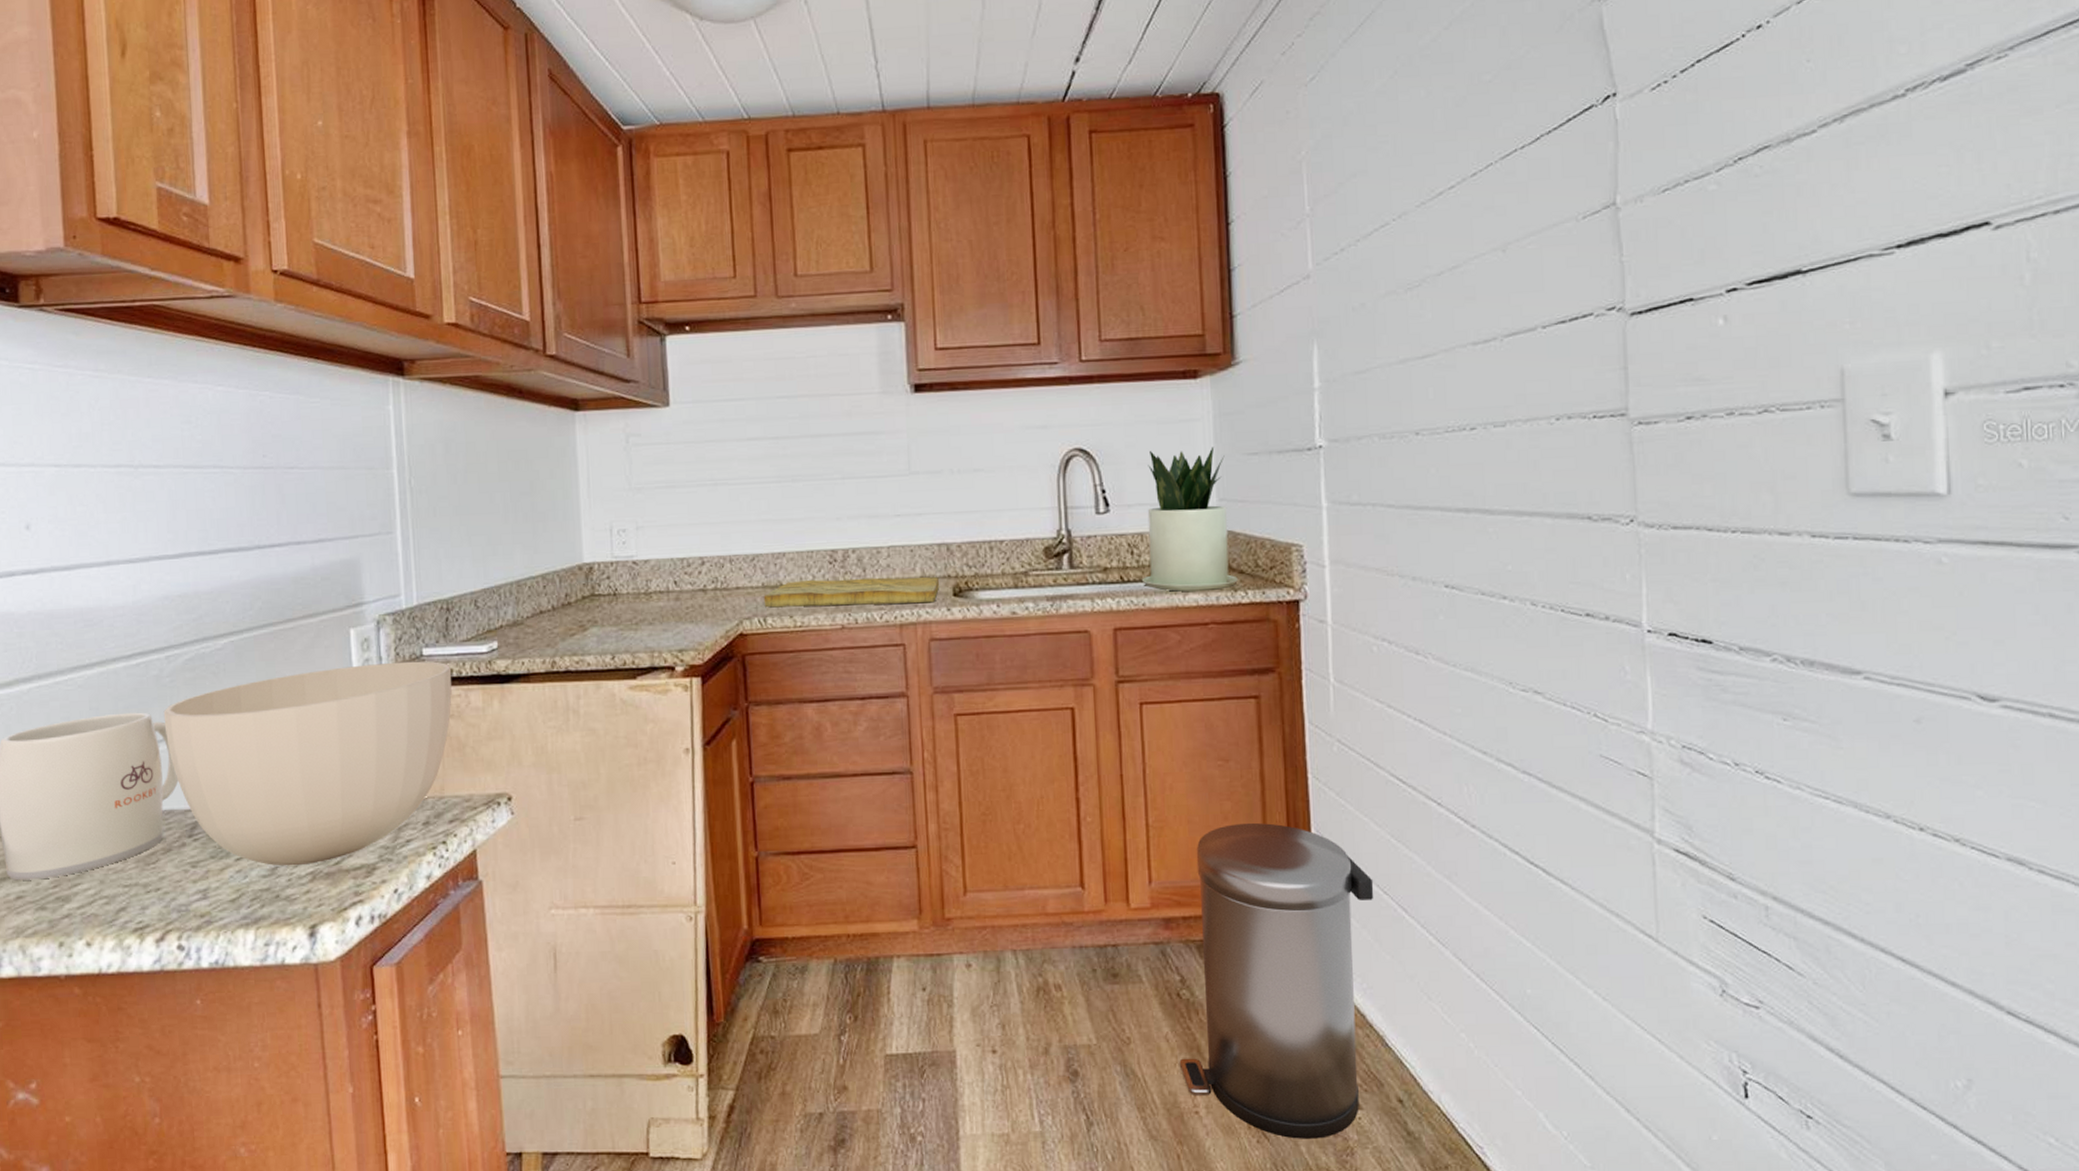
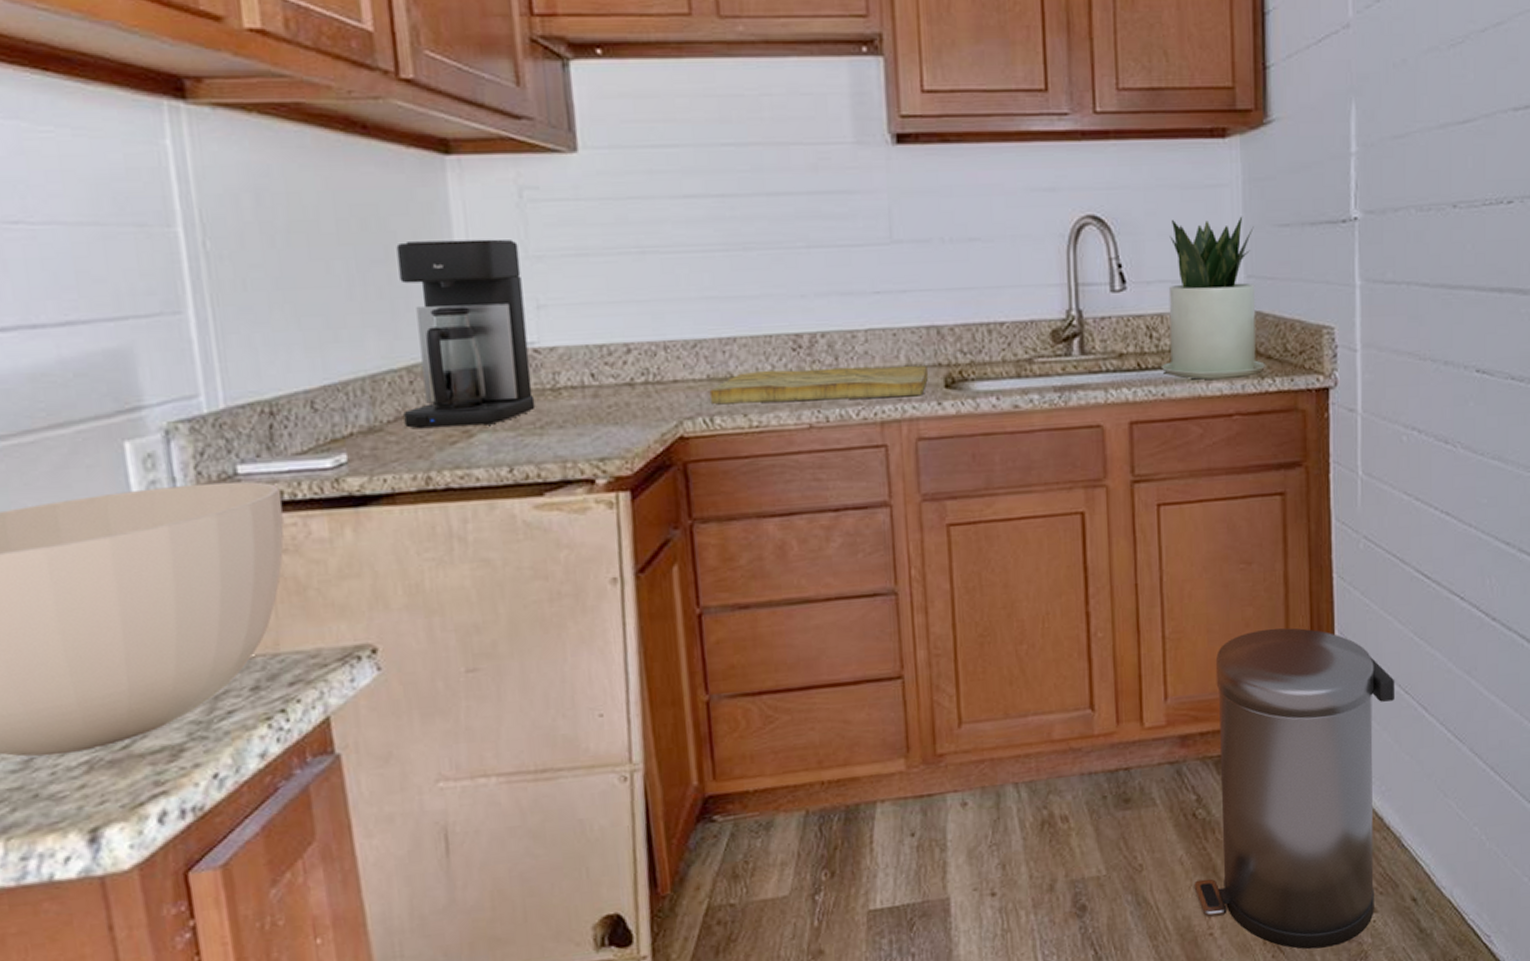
coffee maker: none [538,475,633,624] -> present [396,239,536,429]

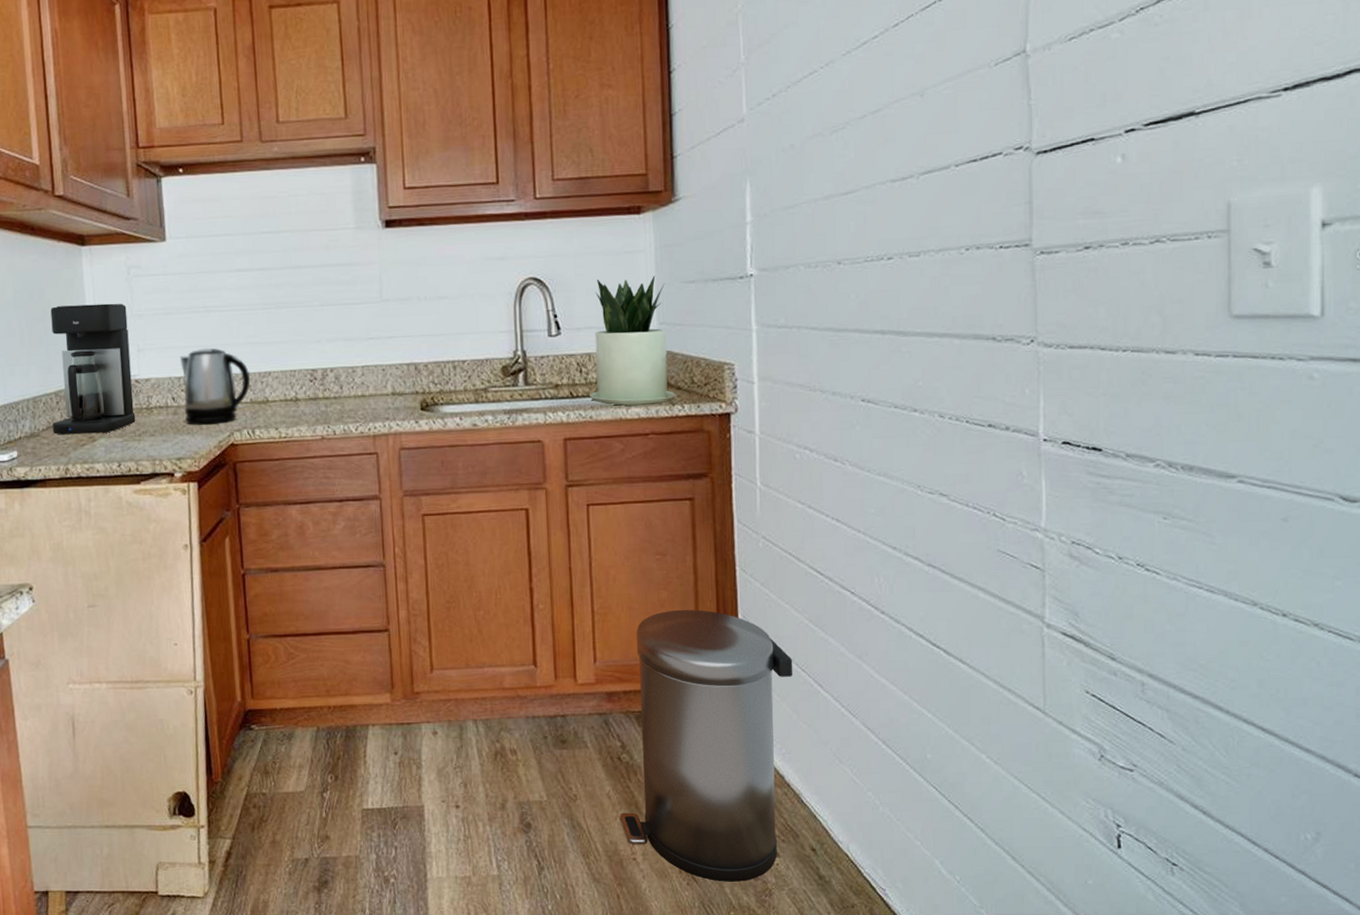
kettle: none [600,303,707,412] -> present [179,347,251,425]
cutting board: present [709,366,928,405] -> none [252,393,408,421]

